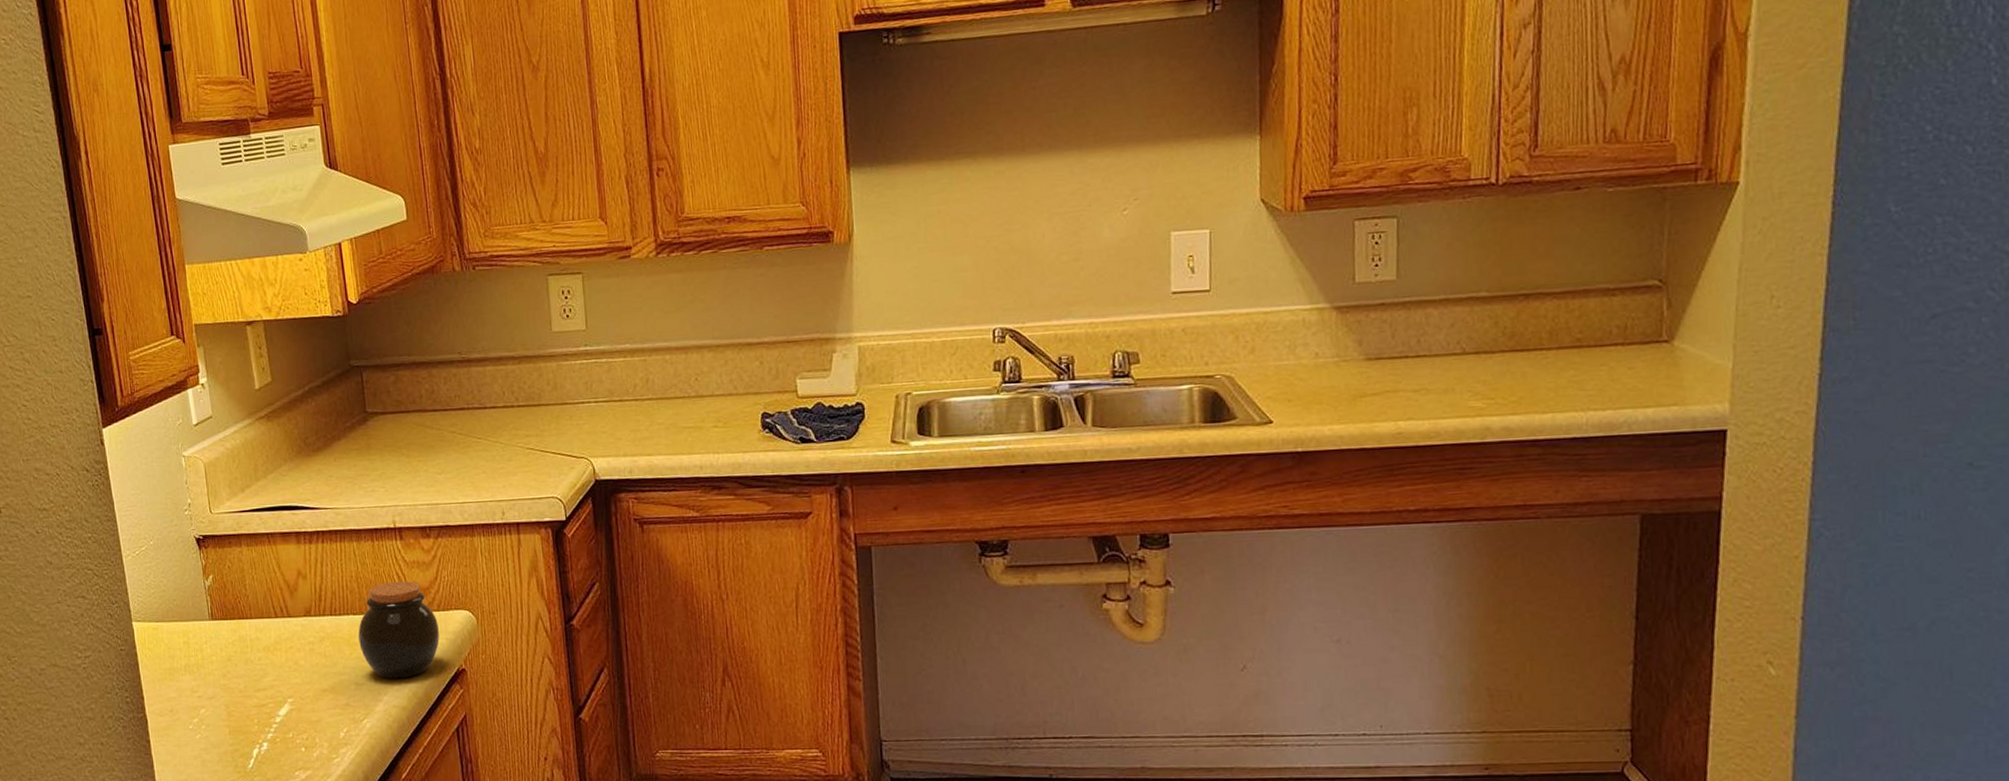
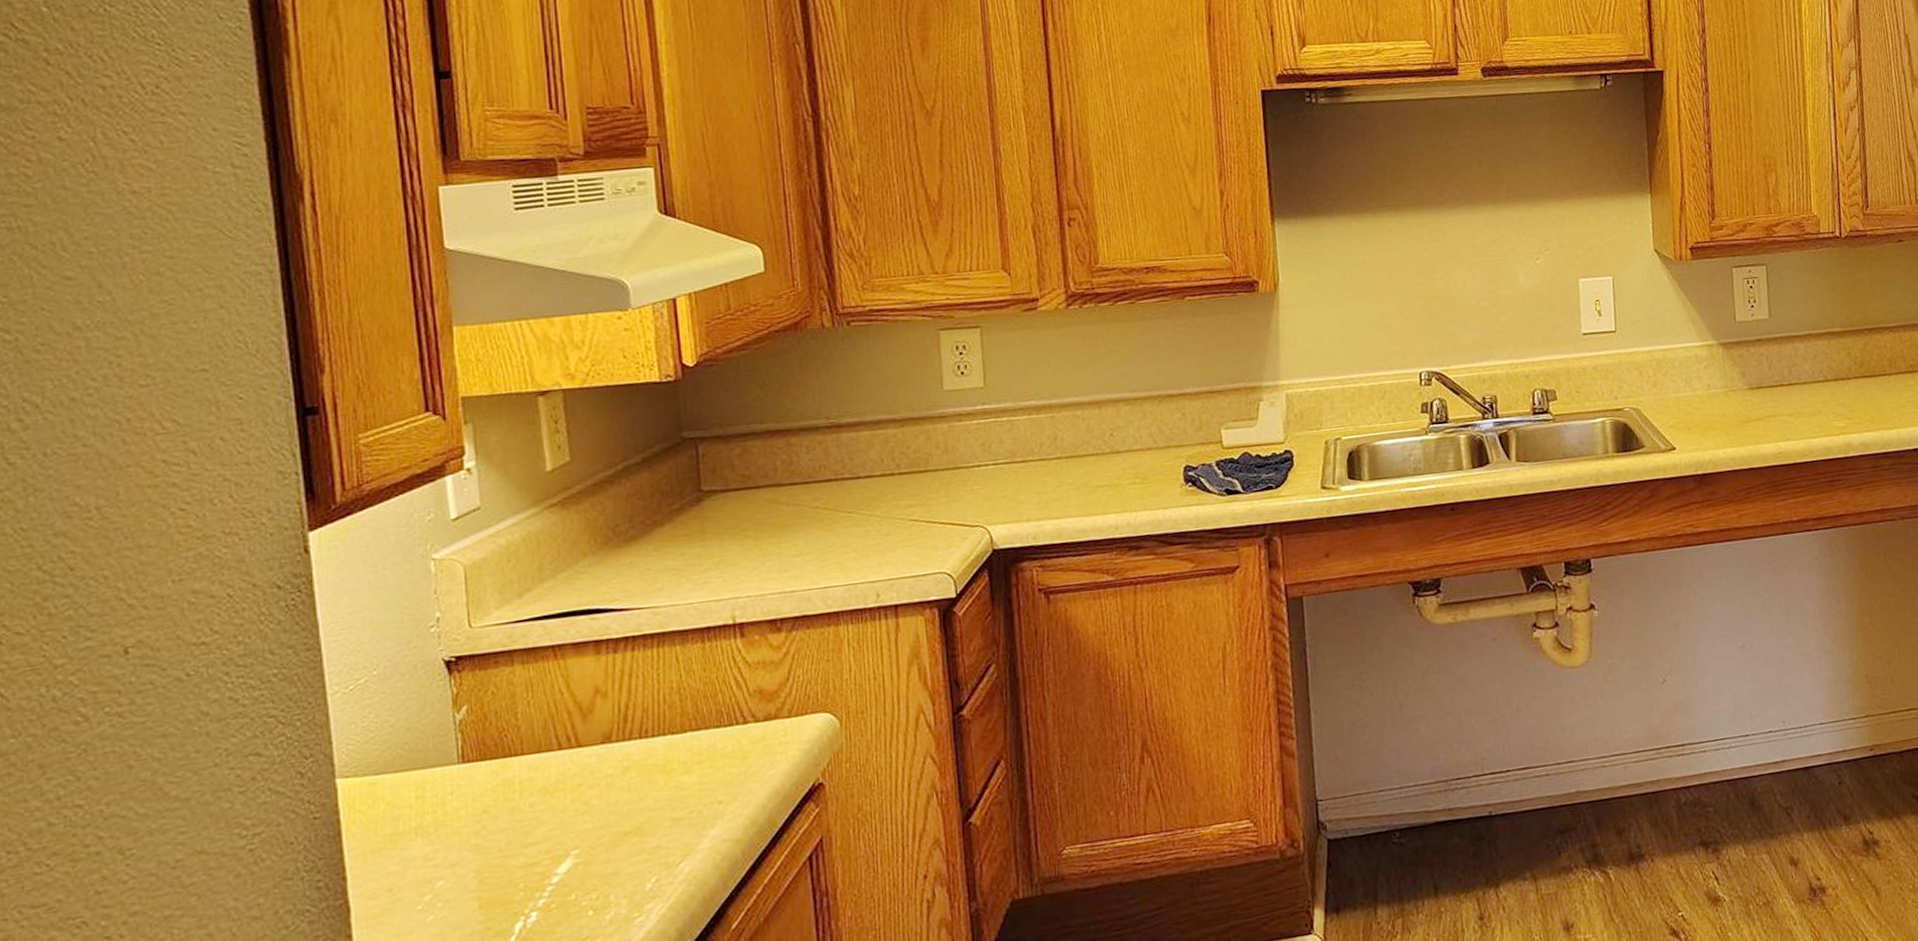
jar: present [358,581,440,679] -> none [678,686,790,807]

